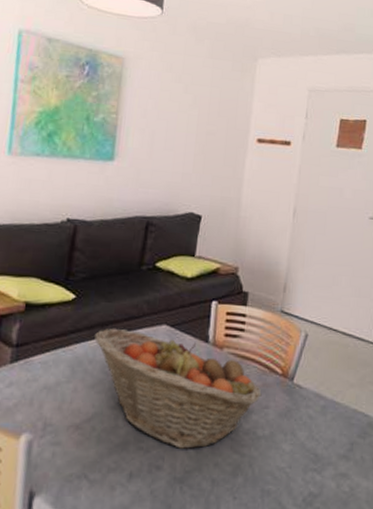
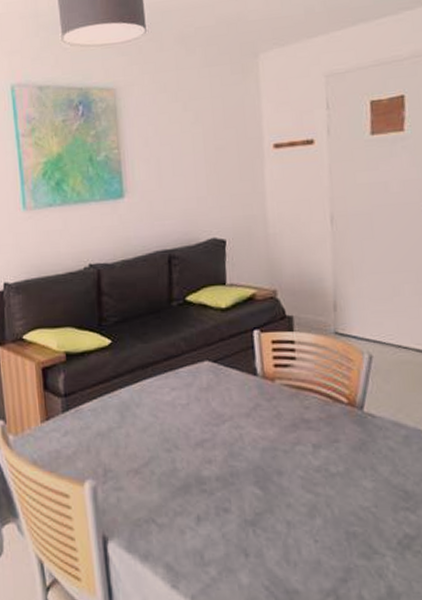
fruit basket: present [94,328,262,449] -> none [137,369,328,490]

